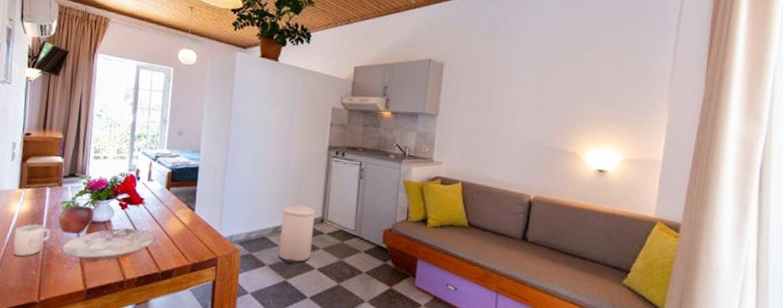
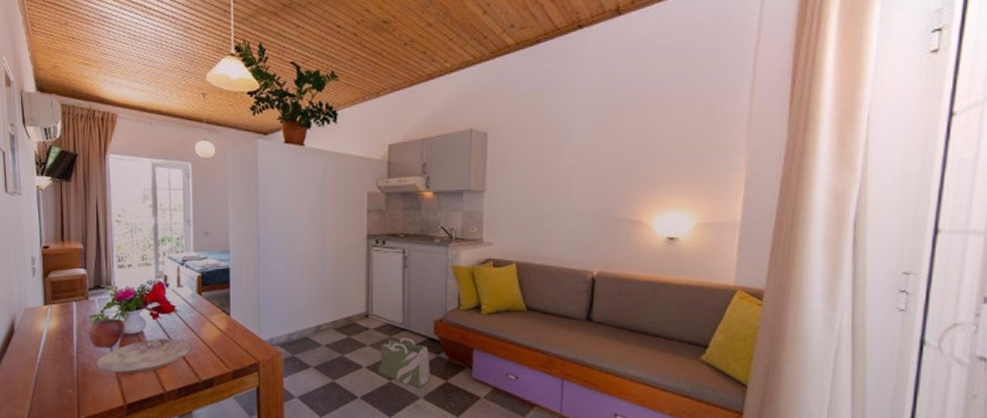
mug: present [12,224,51,257] -> none [44,340,83,376]
pedal bin: present [279,204,316,264] -> none [324,300,359,364]
grocery bag: none [328,244,377,293] -> present [378,338,430,388]

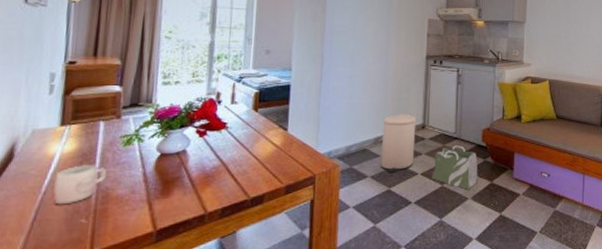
mug: none [44,340,83,376] -> present [53,164,107,205]
fruit: present [89,316,125,348] -> none [116,136,165,170]
plate: present [95,338,192,374] -> none [121,156,242,196]
pedal bin: none [324,300,359,364] -> present [381,113,417,172]

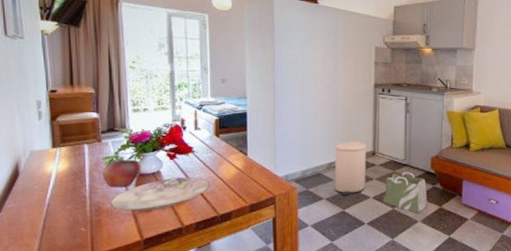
mug: present [53,164,107,205] -> none [54,181,97,216]
fruit: none [116,136,165,170] -> present [102,158,141,188]
plate: none [121,156,242,196] -> present [110,177,210,211]

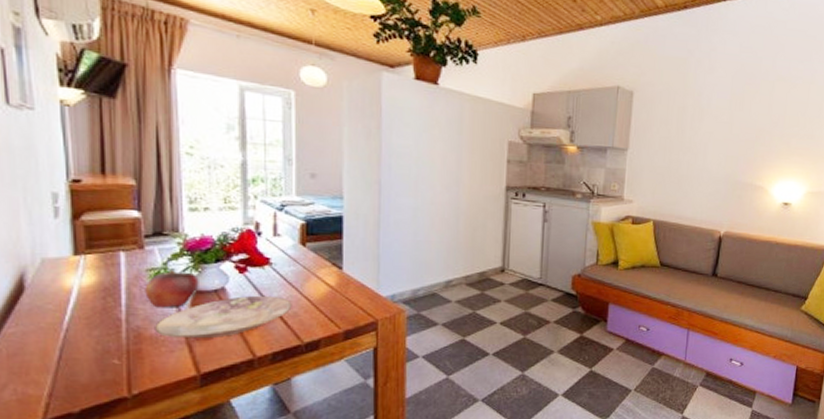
pedal bin: present [335,140,367,195] -> none [454,254,495,320]
grocery bag: present [383,172,427,213] -> none [512,293,566,342]

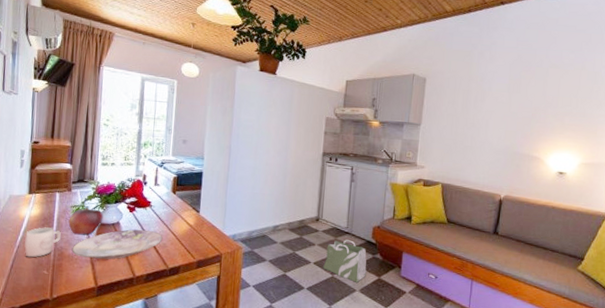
mug: none [75,299,136,344] -> present [24,227,62,258]
grocery bag: none [512,293,566,342] -> present [323,240,367,283]

